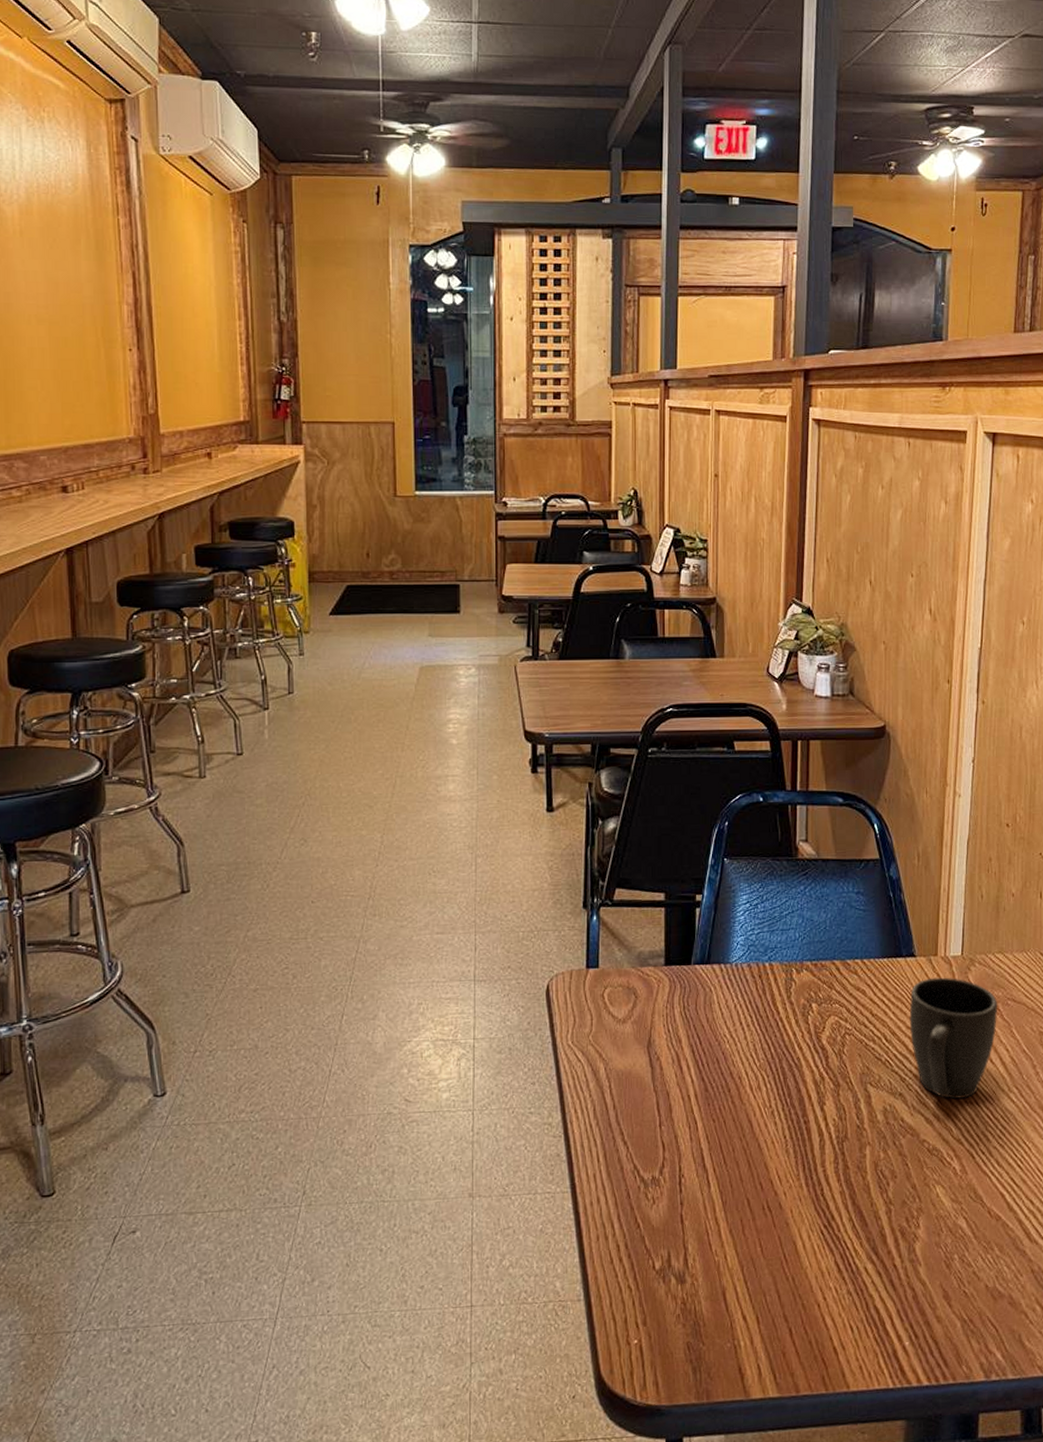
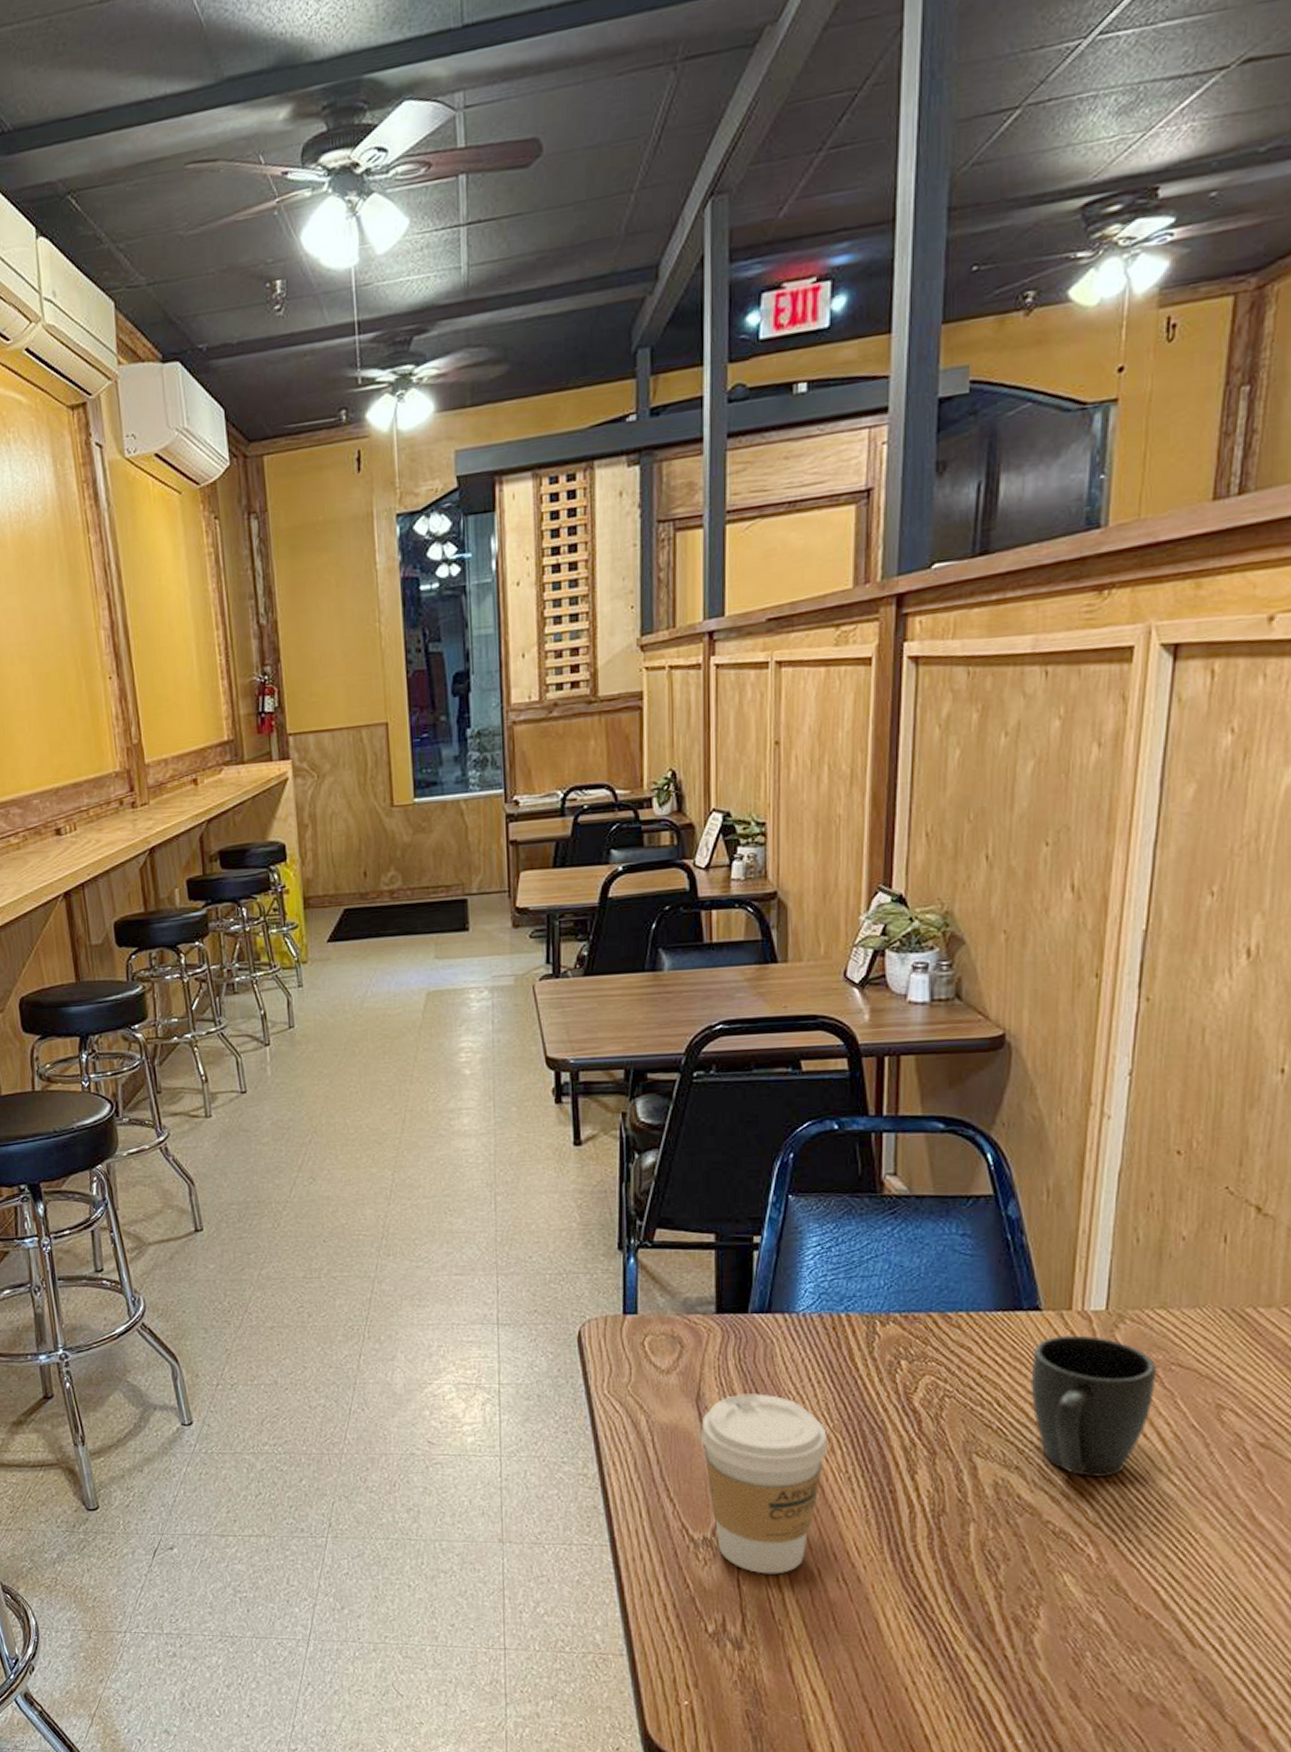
coffee cup: none [650,1038,755,1208] -> present [700,1394,827,1574]

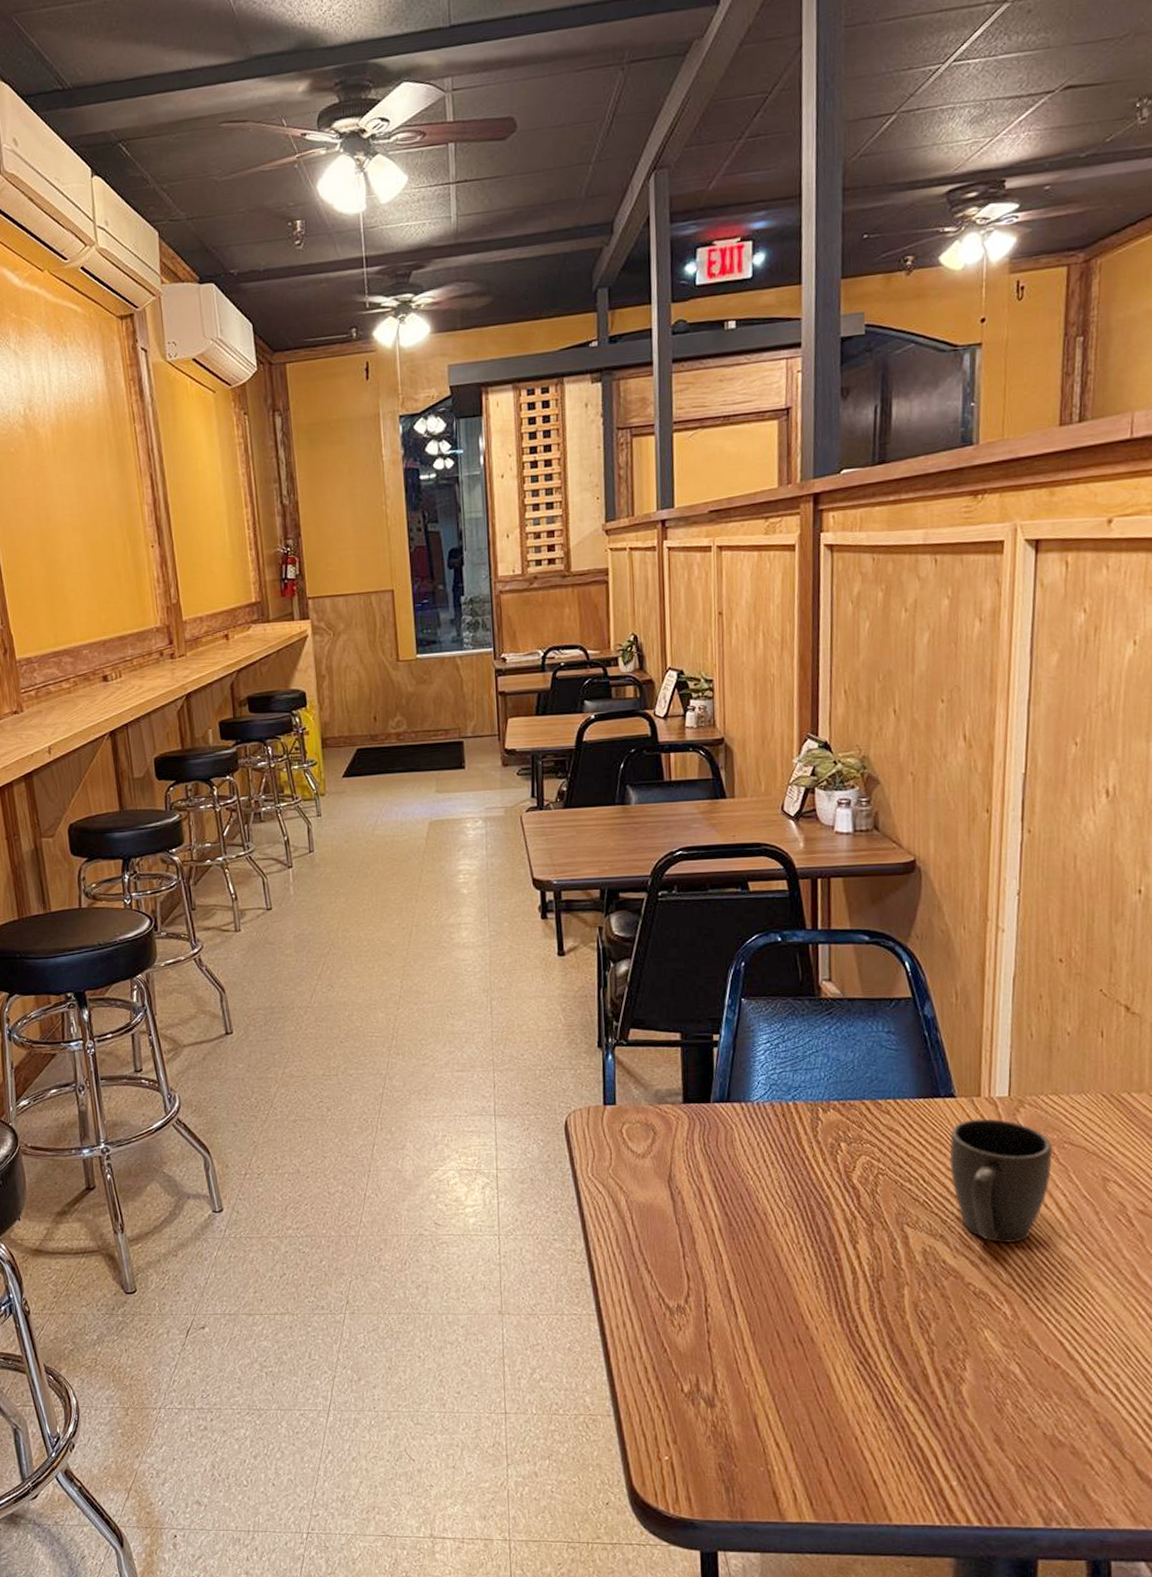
coffee cup: present [700,1394,827,1574] -> none [672,1174,781,1337]

